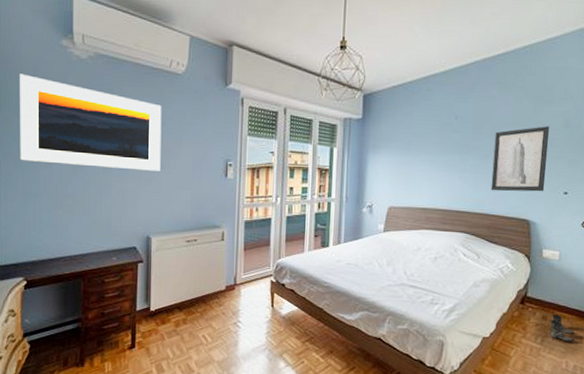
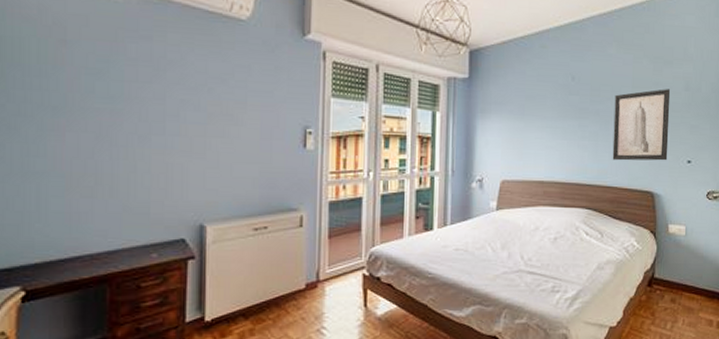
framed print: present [20,73,162,171] -> none [17,12,220,141]
boots: present [549,314,575,342] -> none [679,296,704,326]

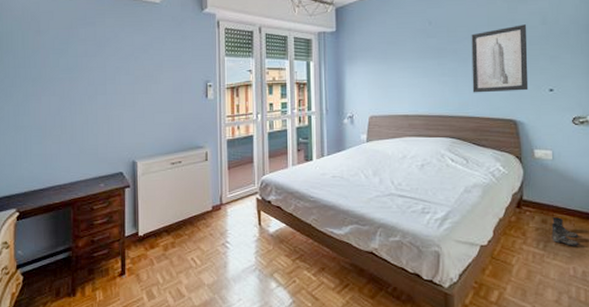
boots: none [679,296,704,326] -> present [551,217,579,246]

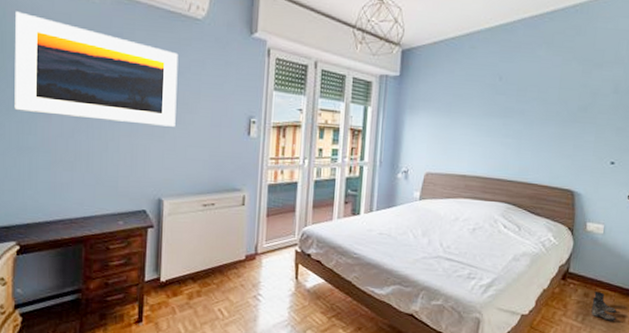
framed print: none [10,14,143,97] -> present [14,11,179,127]
wall art: present [471,24,529,93] -> none [534,91,599,161]

